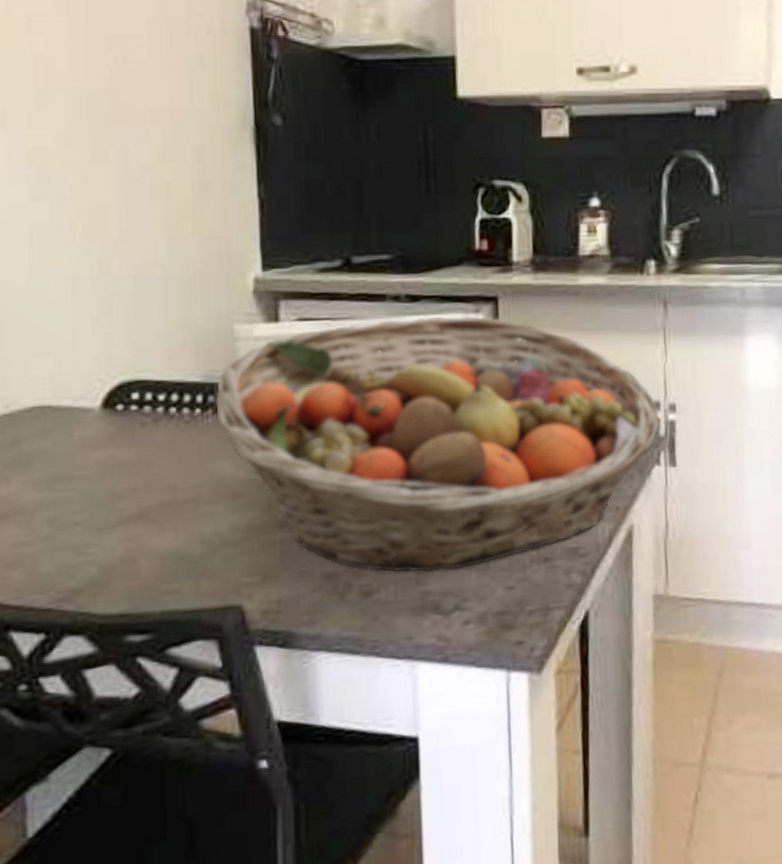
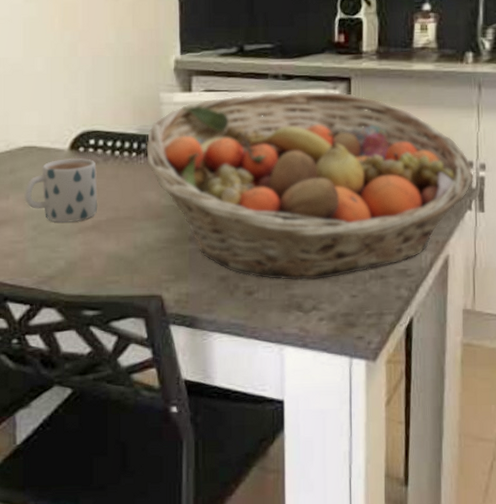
mug: none [34,419,146,513] -> present [24,157,98,223]

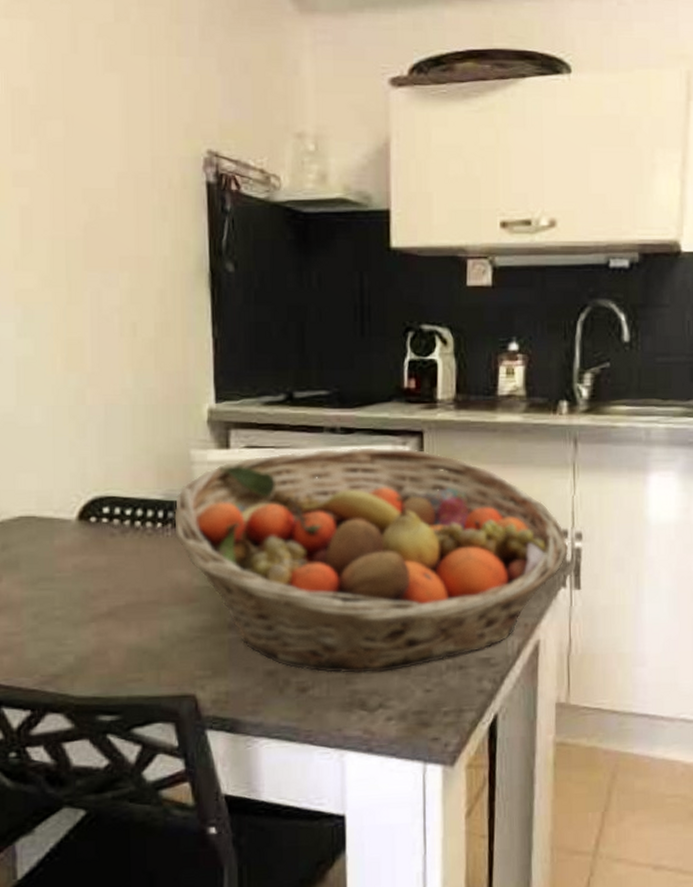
mug: present [24,157,98,223] -> none [21,529,115,609]

